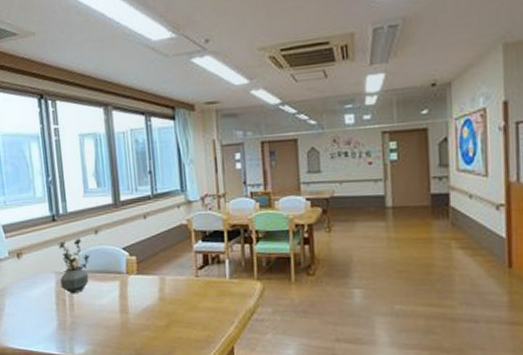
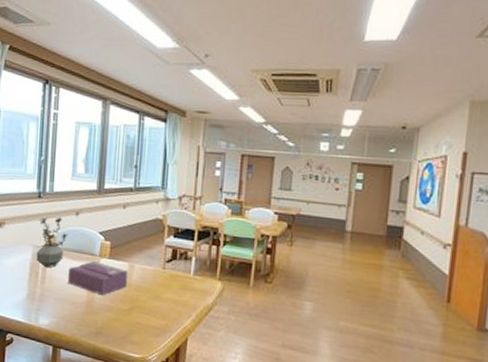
tissue box: none [97,278,161,315] -> present [68,260,129,296]

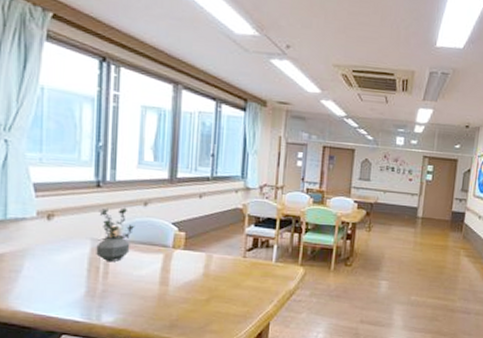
tissue box: present [68,260,129,296] -> none [136,252,206,288]

